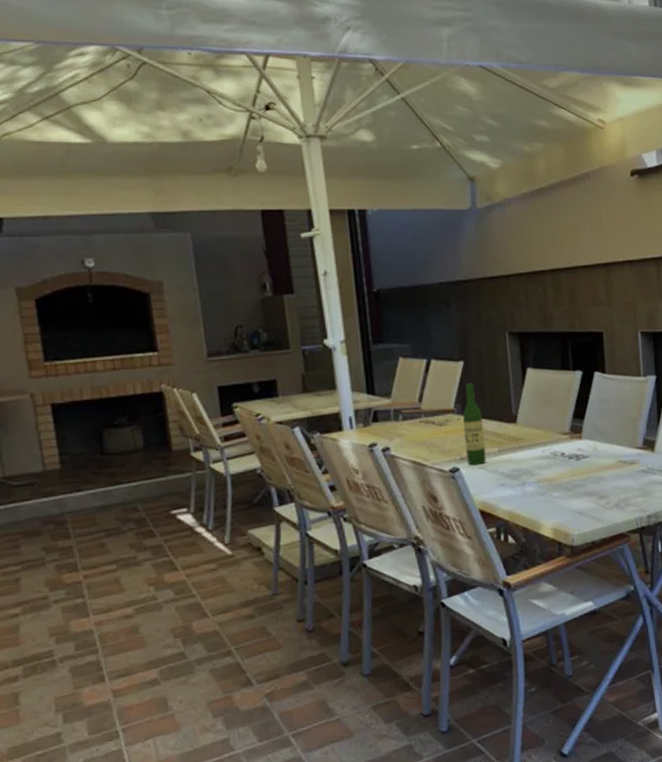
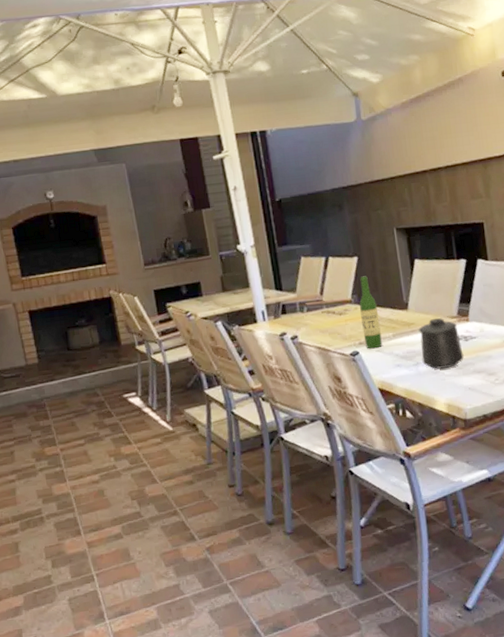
mug: none [527,433,574,490] -> present [418,318,464,369]

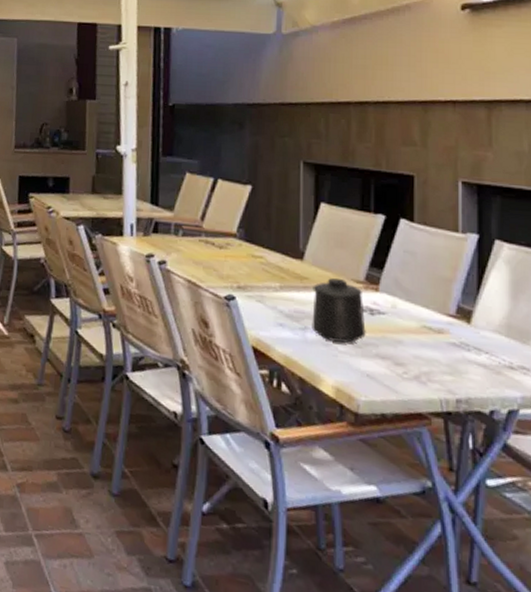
wine bottle: present [359,276,383,349] -> none [244,209,267,298]

